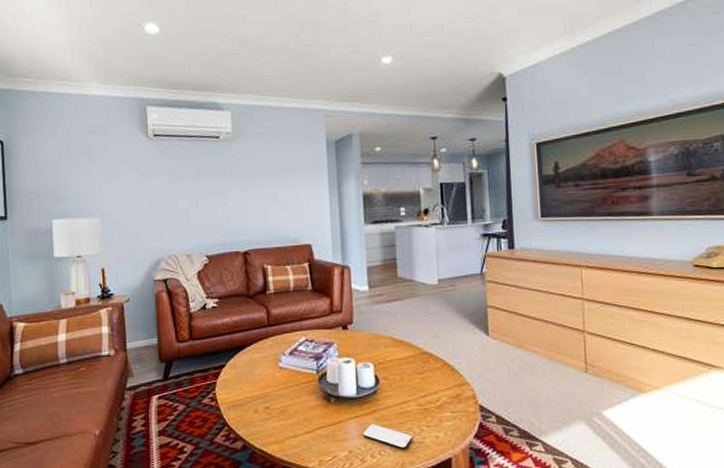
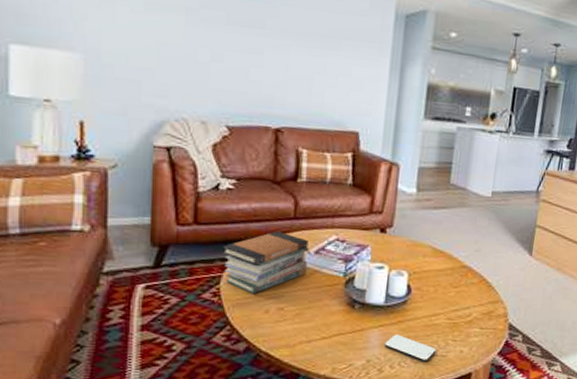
book stack: none [214,338,284,396] -> present [222,231,310,294]

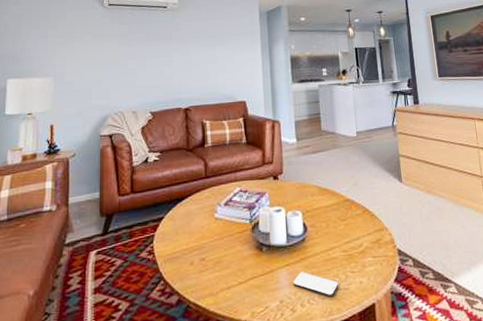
book stack: present [222,231,310,294] -> none [153,190,220,248]

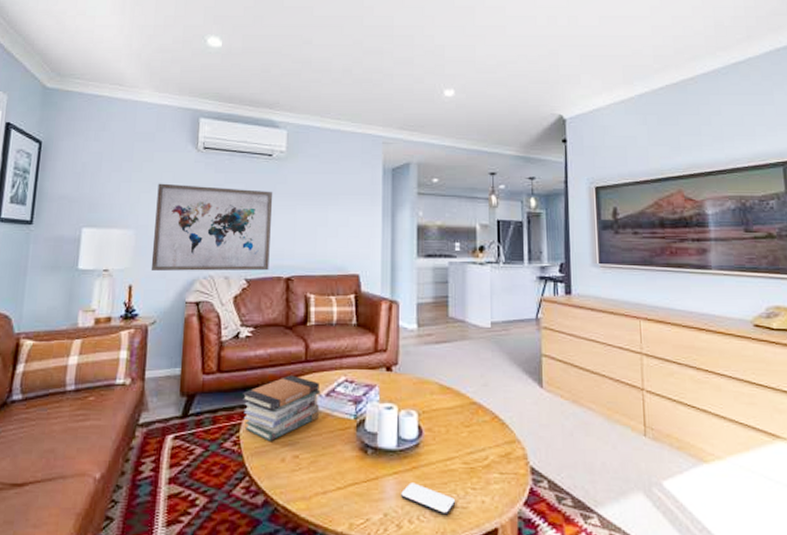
wall art: none [69,36,170,111] -> present [150,183,273,271]
book stack: none [153,190,220,248] -> present [241,375,321,441]

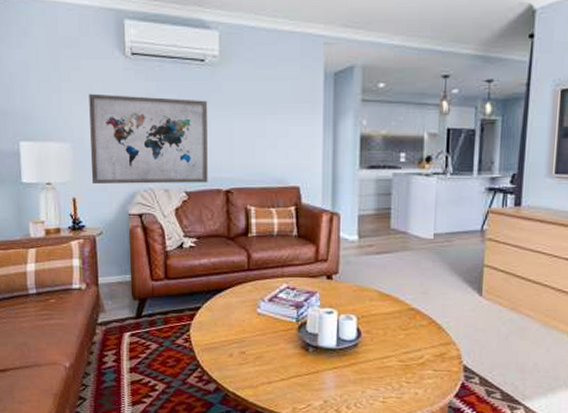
book stack: present [241,375,321,441] -> none [189,282,264,339]
smartphone: present [401,482,456,516] -> none [340,376,391,404]

